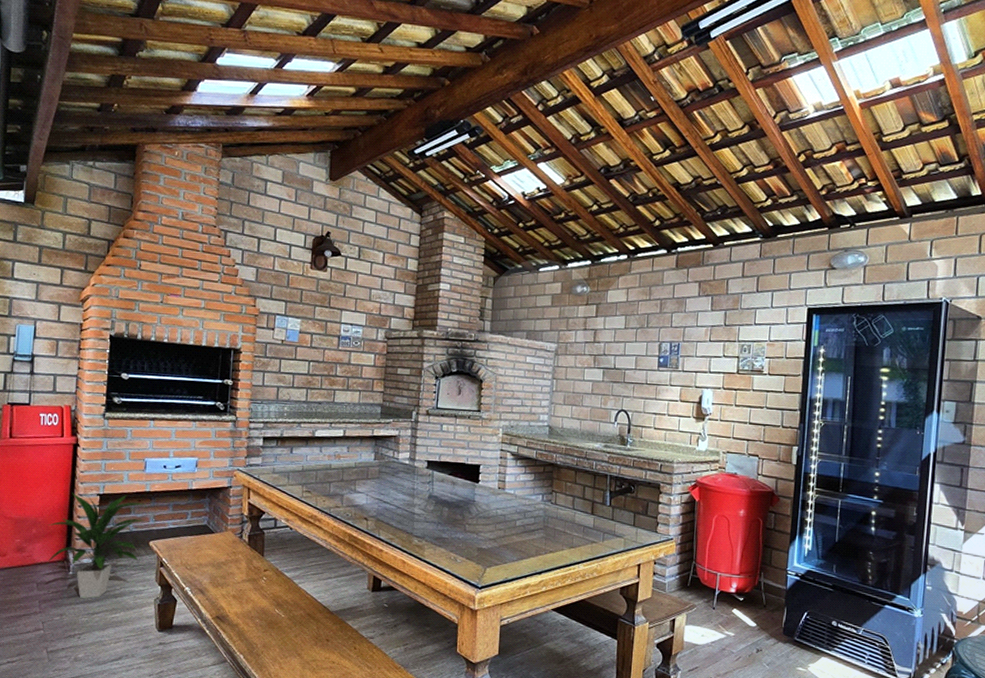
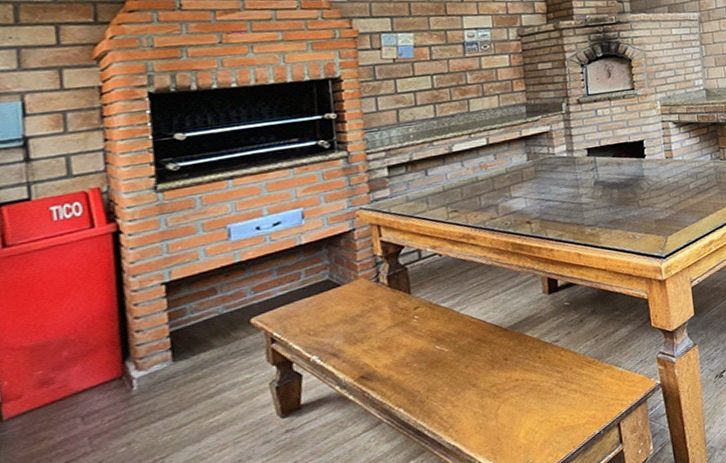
indoor plant: present [46,492,145,599] -> none [87,274,240,415]

